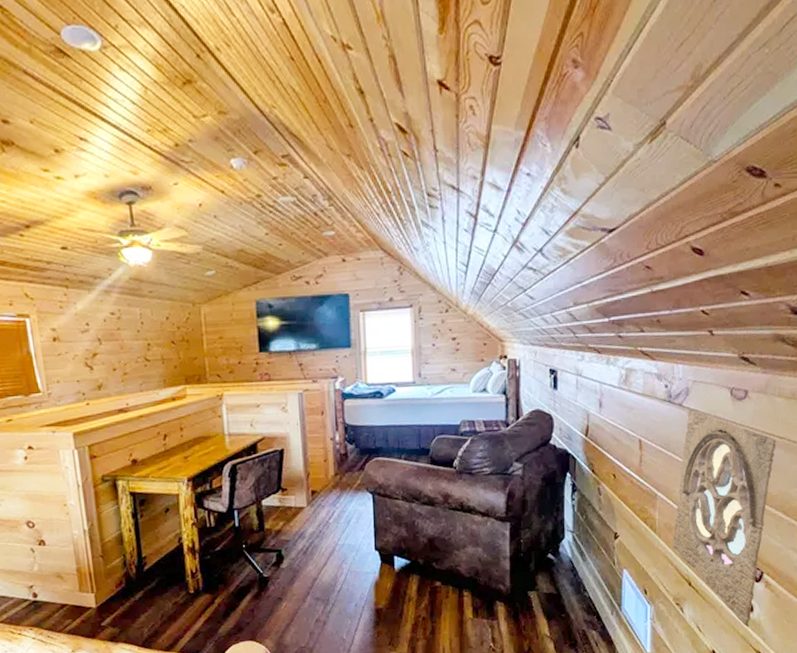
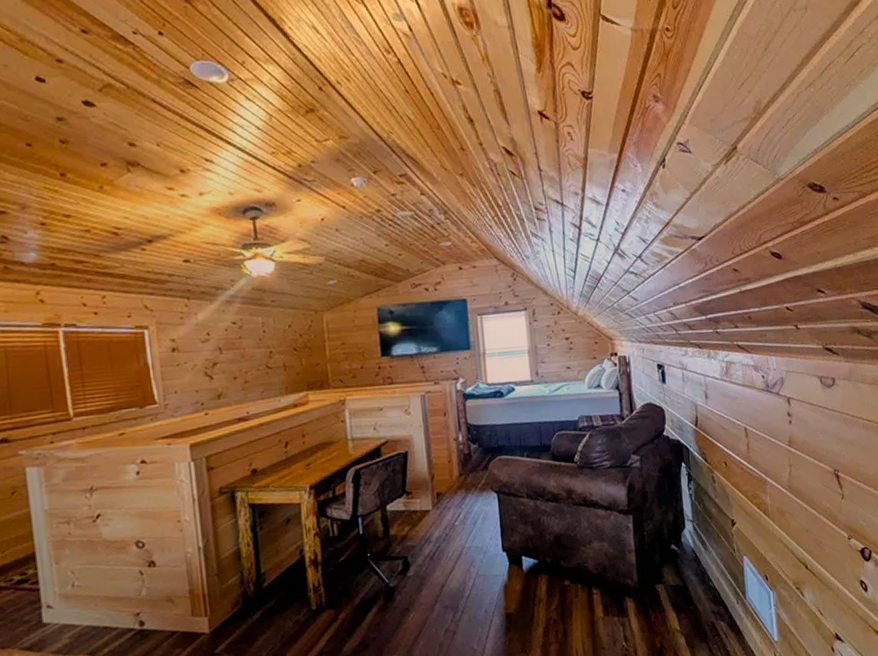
wall ornament: present [673,409,777,628] -> none [785,397,867,608]

